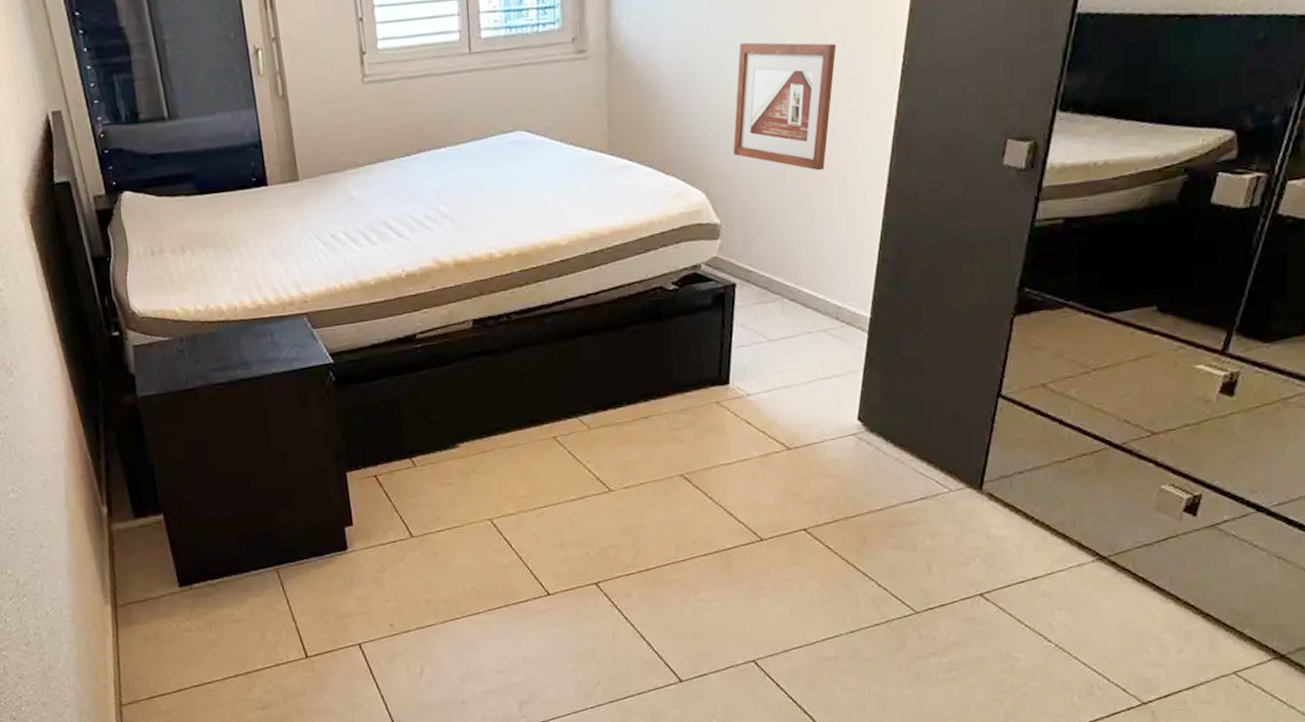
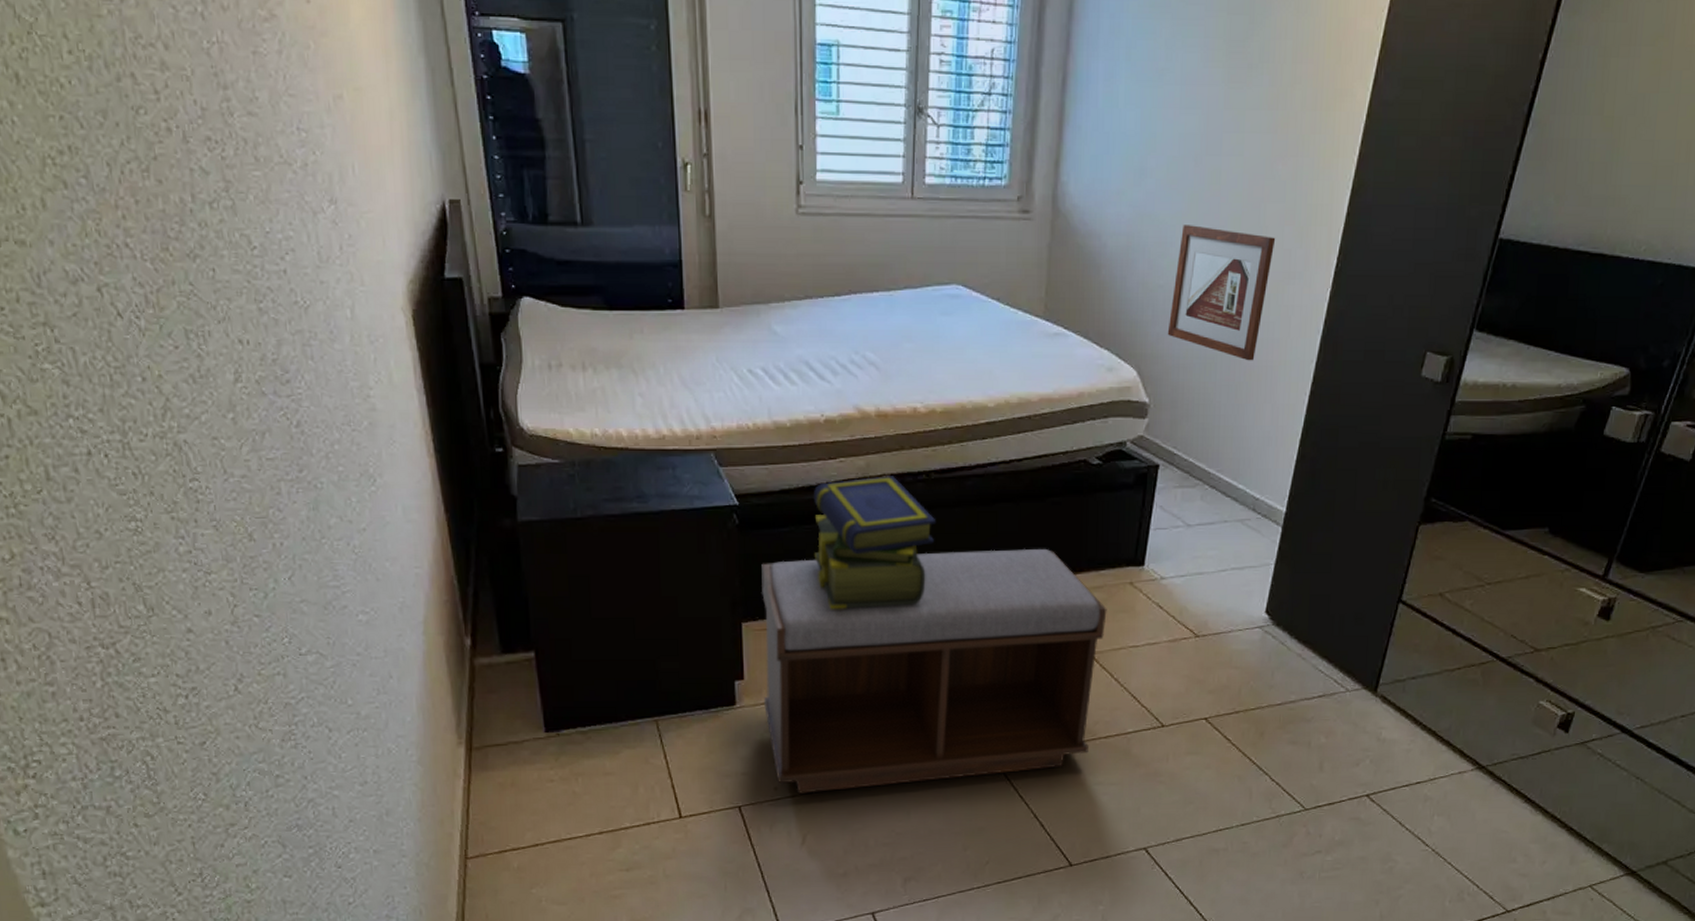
bench: none [359,377,696,628] -> present [761,549,1107,794]
stack of books: none [401,321,521,453] -> present [813,476,937,609]

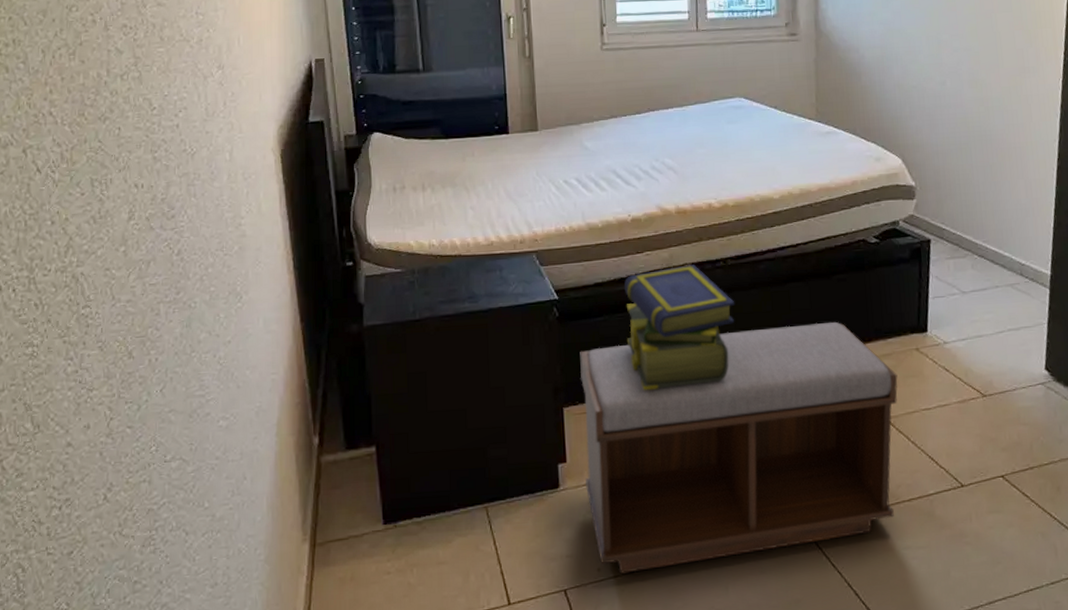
picture frame: present [1167,225,1276,361] -> none [924,35,1009,144]

